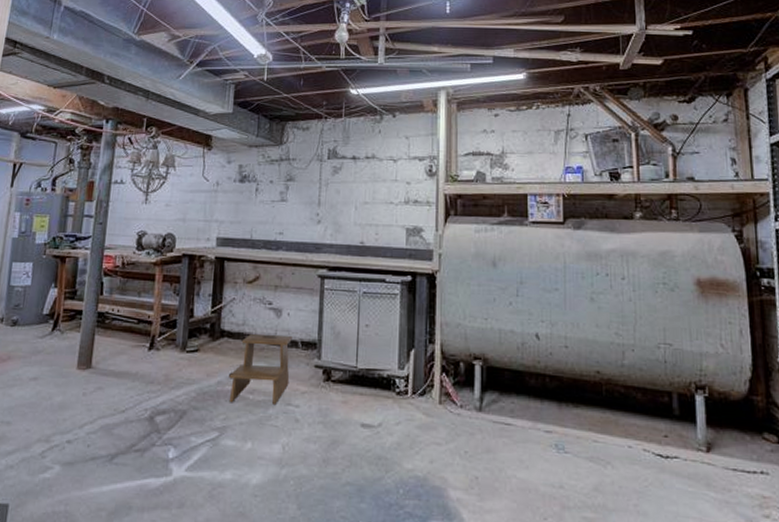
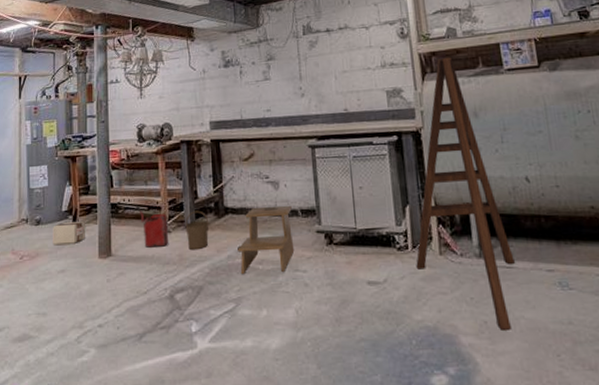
box: none [28,326,67,350] -> present [53,221,85,245]
jerry can: none [124,316,158,364] -> present [135,205,168,248]
bucket: none [176,330,203,372] -> present [185,210,209,251]
ladder: none [413,201,514,488] -> present [416,57,515,330]

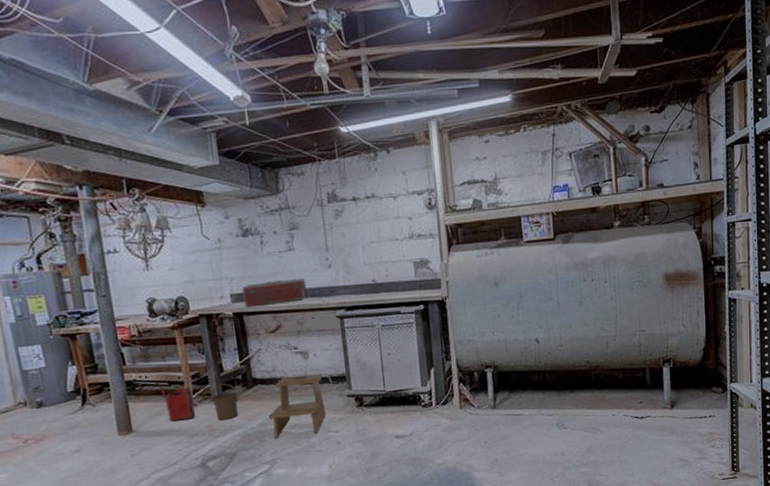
box: present [53,221,85,245] -> none [59,401,100,426]
toolbox: none [221,106,281,135] -> present [242,277,308,308]
ladder: present [416,57,515,330] -> none [439,229,522,465]

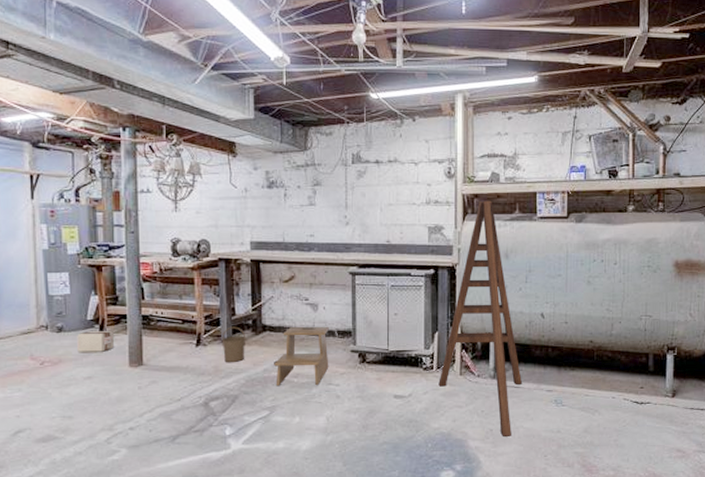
box: none [59,401,100,426] -> present [77,331,114,352]
jerry can: present [153,381,195,422] -> none [168,318,203,359]
toolbox: present [242,277,308,308] -> none [262,232,323,256]
ladder: none [439,229,522,465] -> present [438,200,522,436]

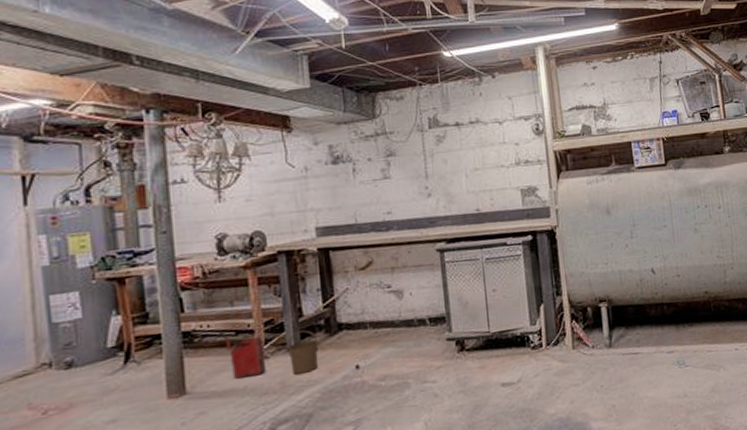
box: present [77,331,114,352] -> none [94,357,146,391]
jerry can: none [168,318,203,359] -> present [217,330,265,379]
step stool: present [274,326,329,387] -> none [355,314,422,395]
ladder: present [438,200,522,436] -> none [550,154,640,411]

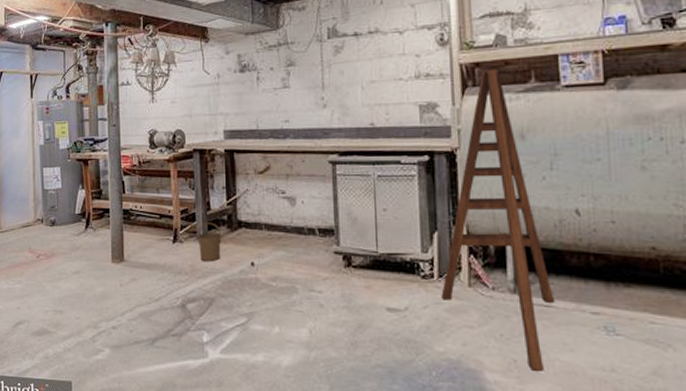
jerry can: present [217,330,265,379] -> none [147,212,180,256]
ladder: none [550,154,640,411] -> present [441,69,554,371]

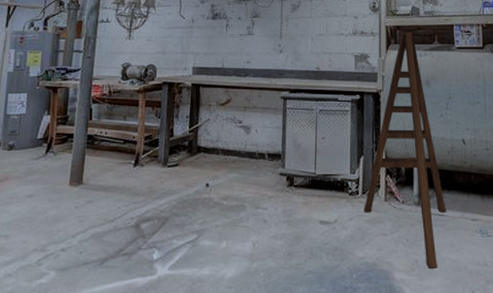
bucket: present [197,222,222,262] -> none [158,147,182,184]

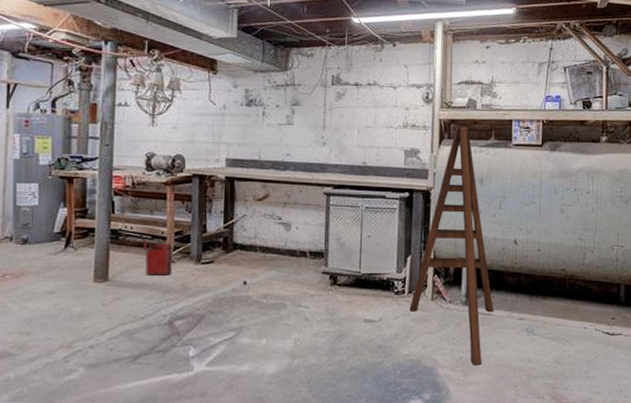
jerry can: none [111,138,142,179] -> present [137,233,172,276]

